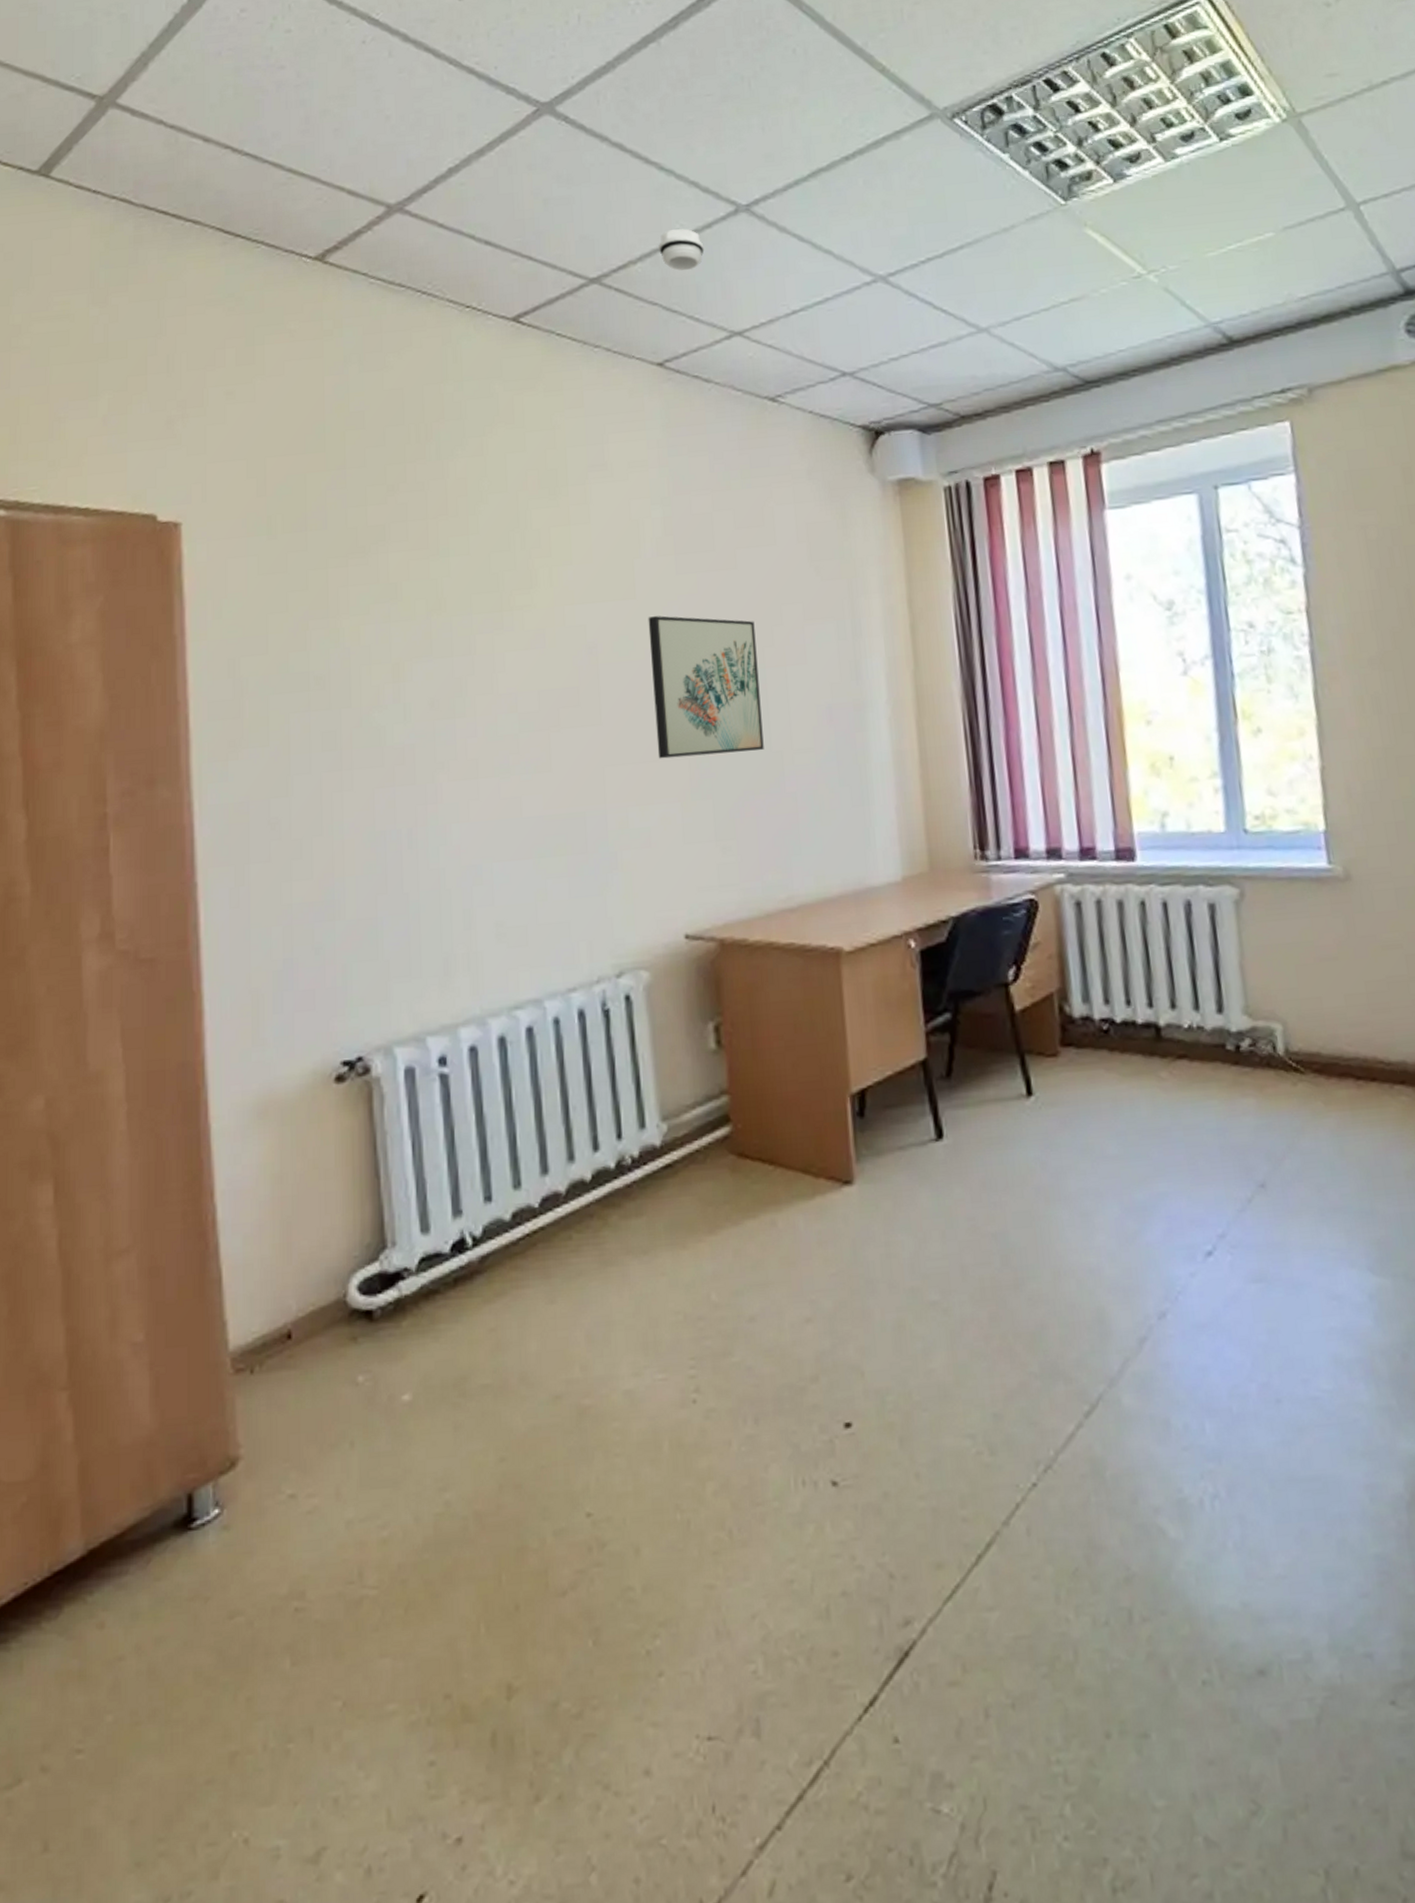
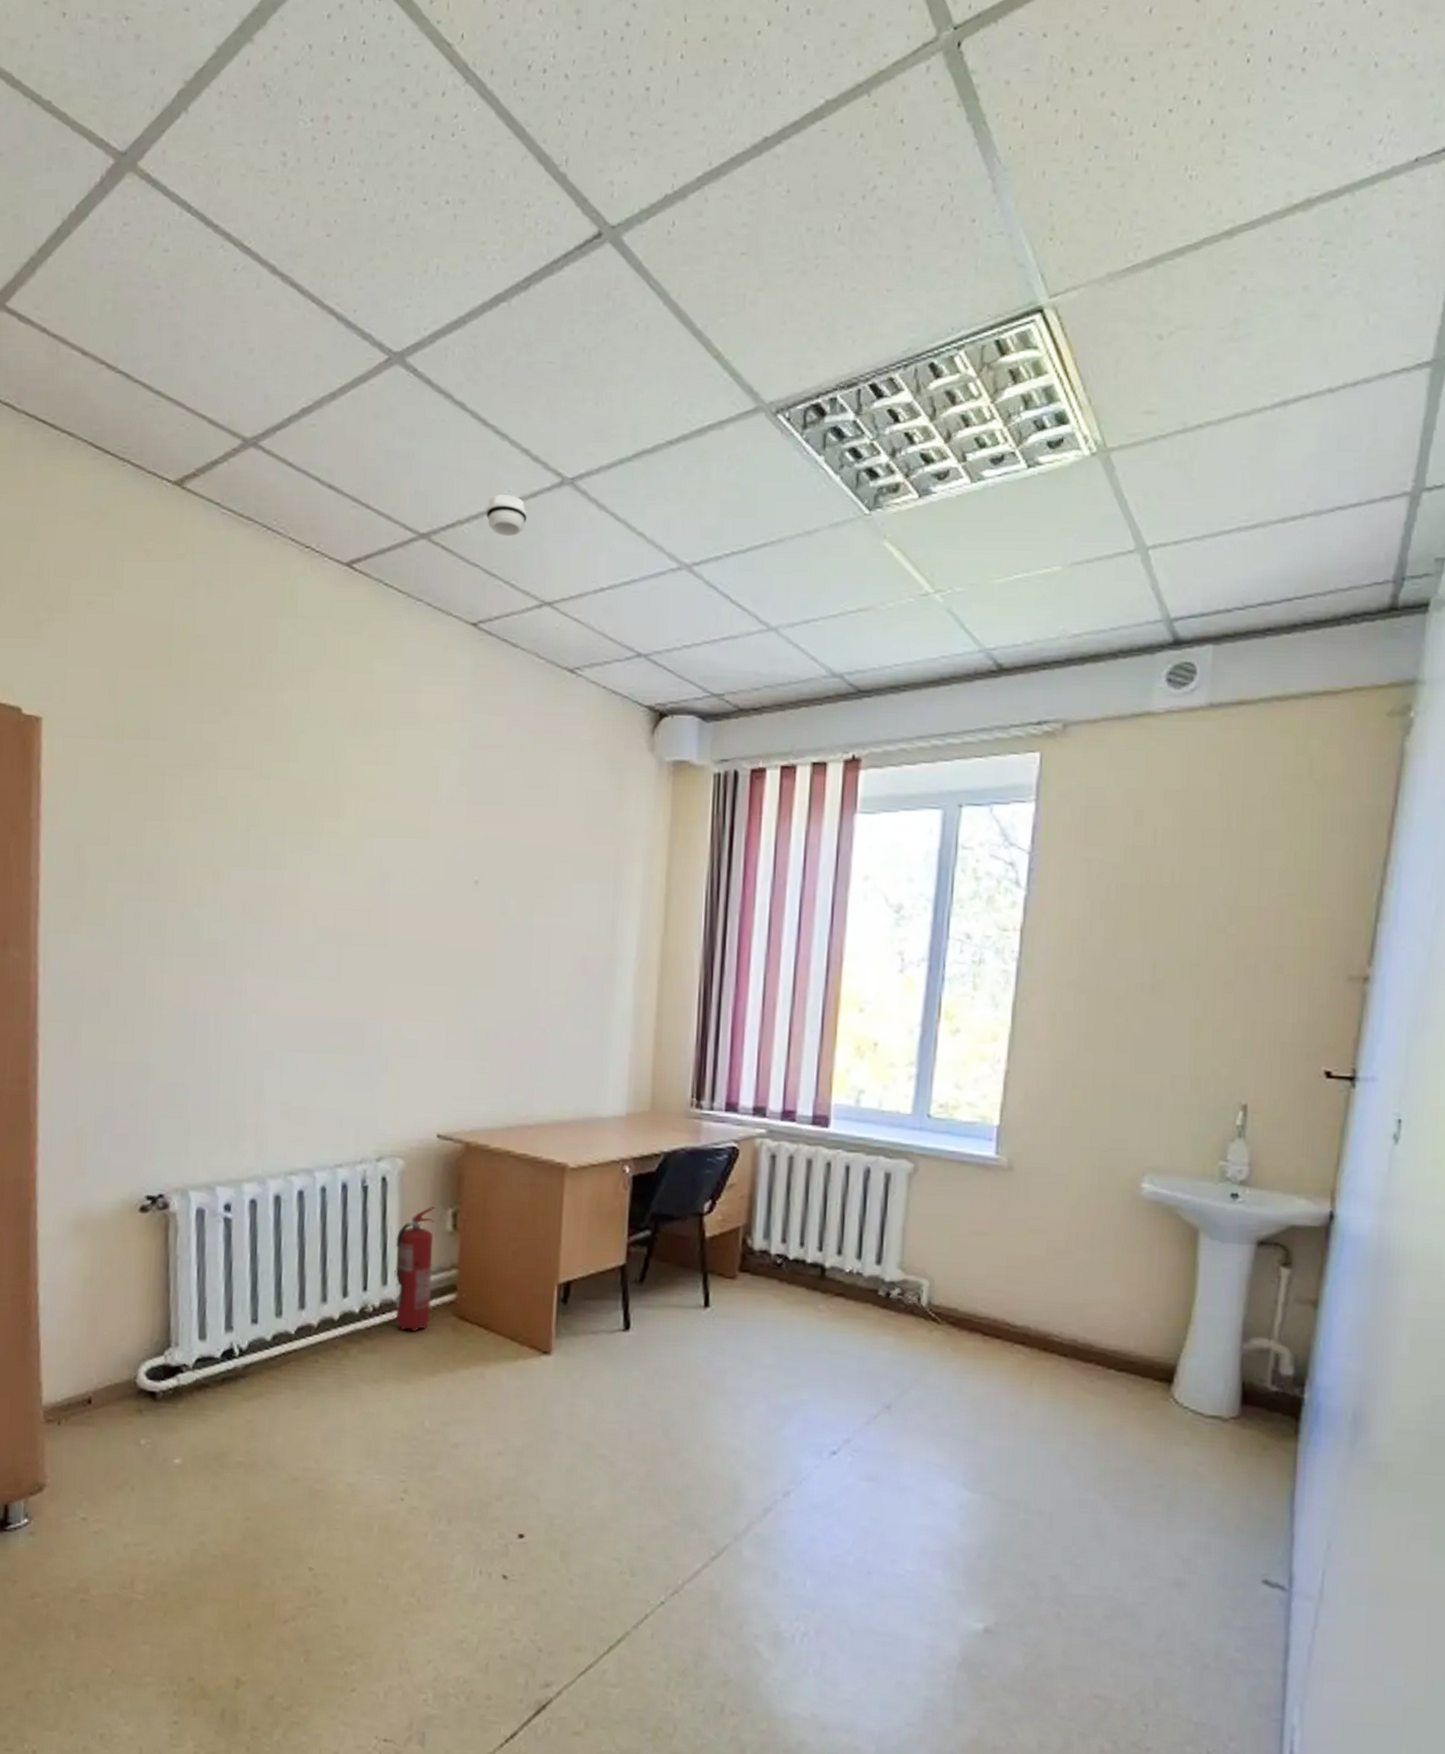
wall art: present [648,616,764,759] -> none [432,857,529,987]
fire extinguisher: none [649,1022,702,1182] -> present [394,1206,435,1332]

